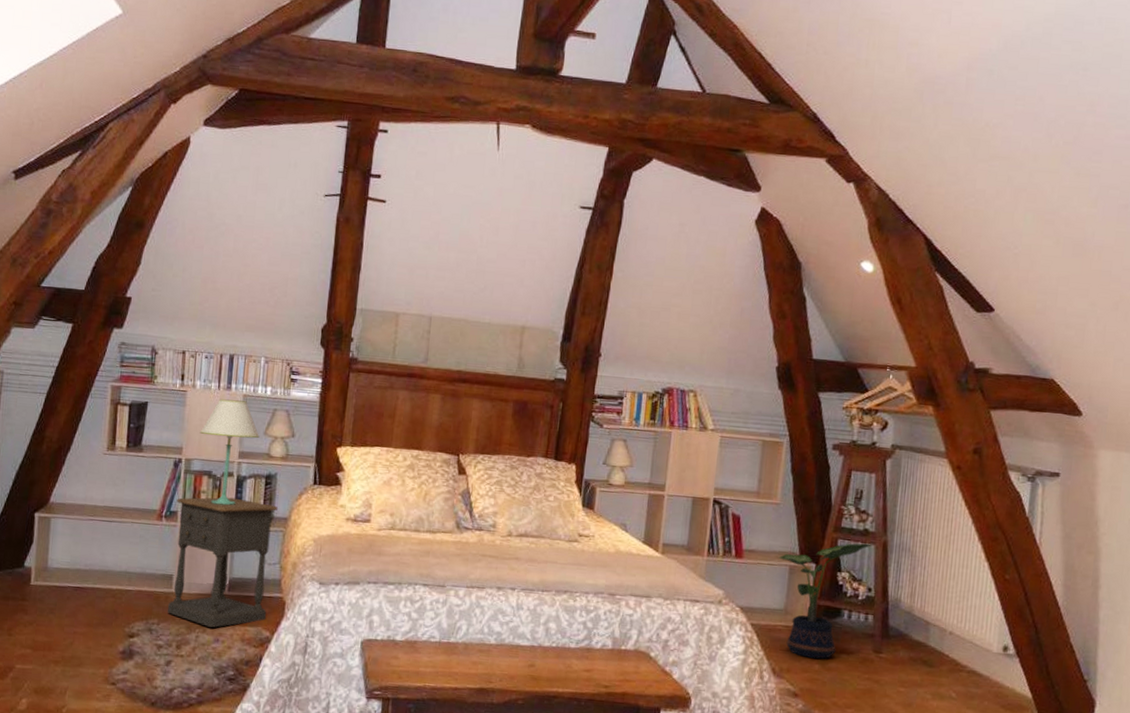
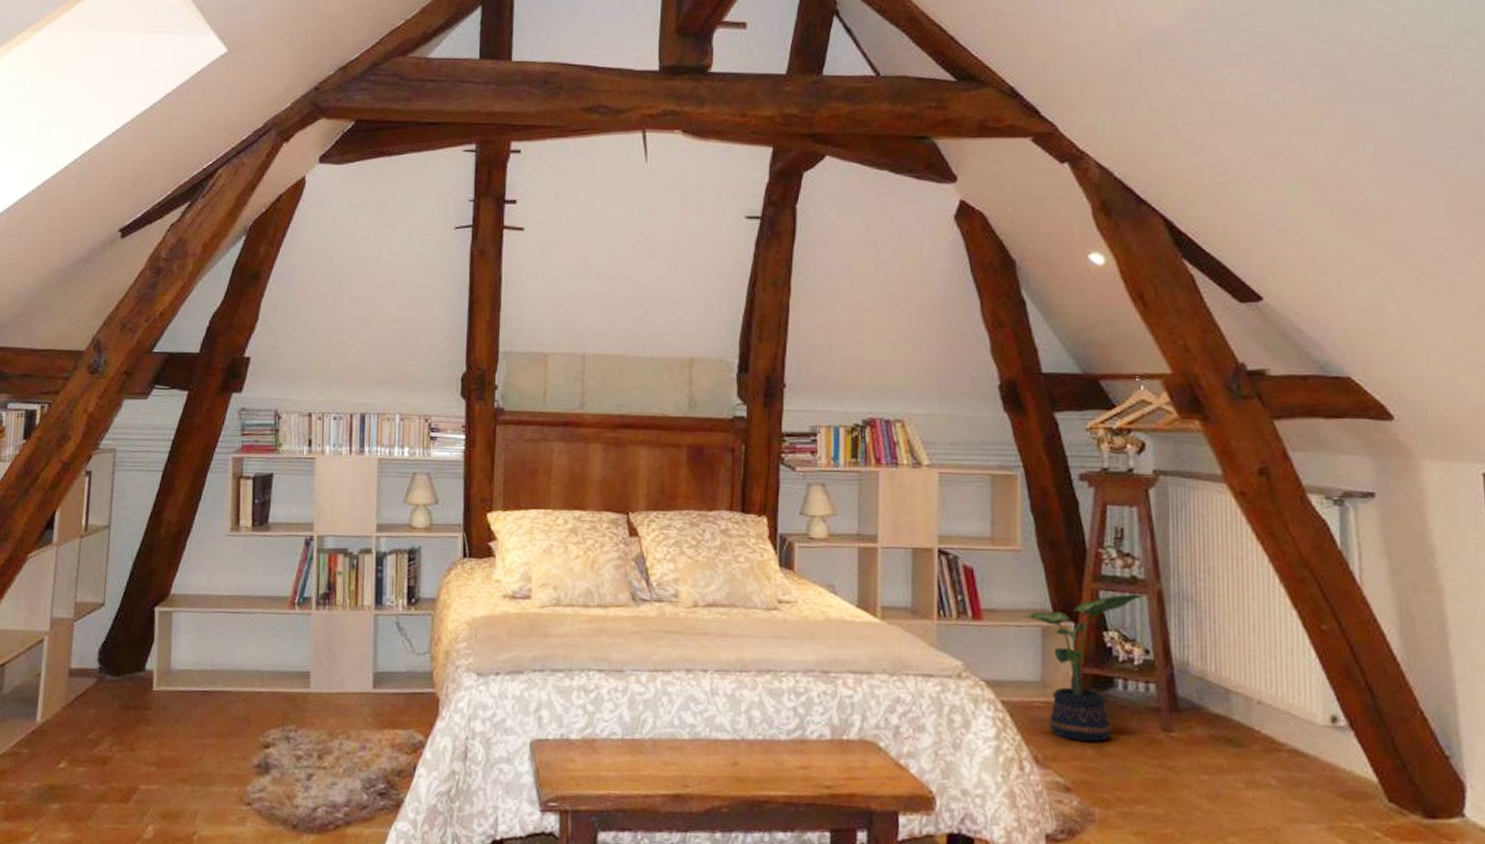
nightstand: present [168,497,278,628] -> none [306,578,424,732]
table lamp: present [199,399,260,506] -> none [332,465,399,588]

